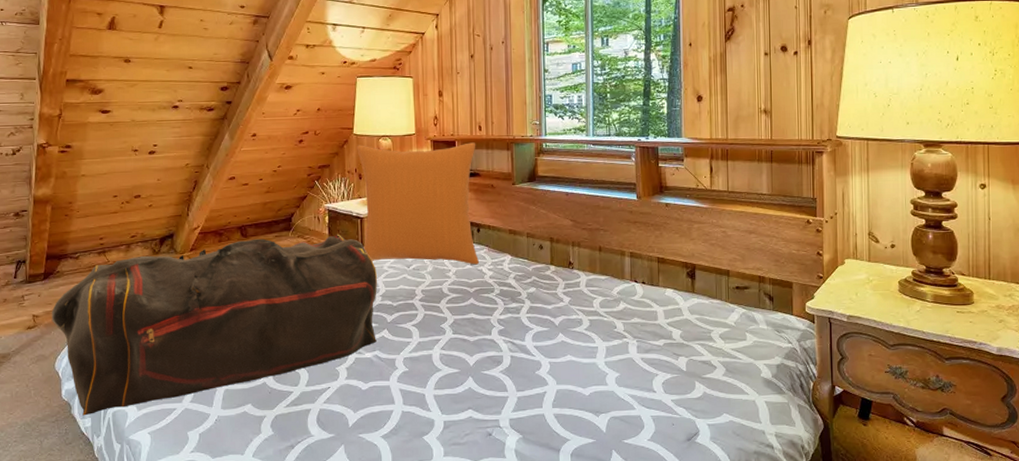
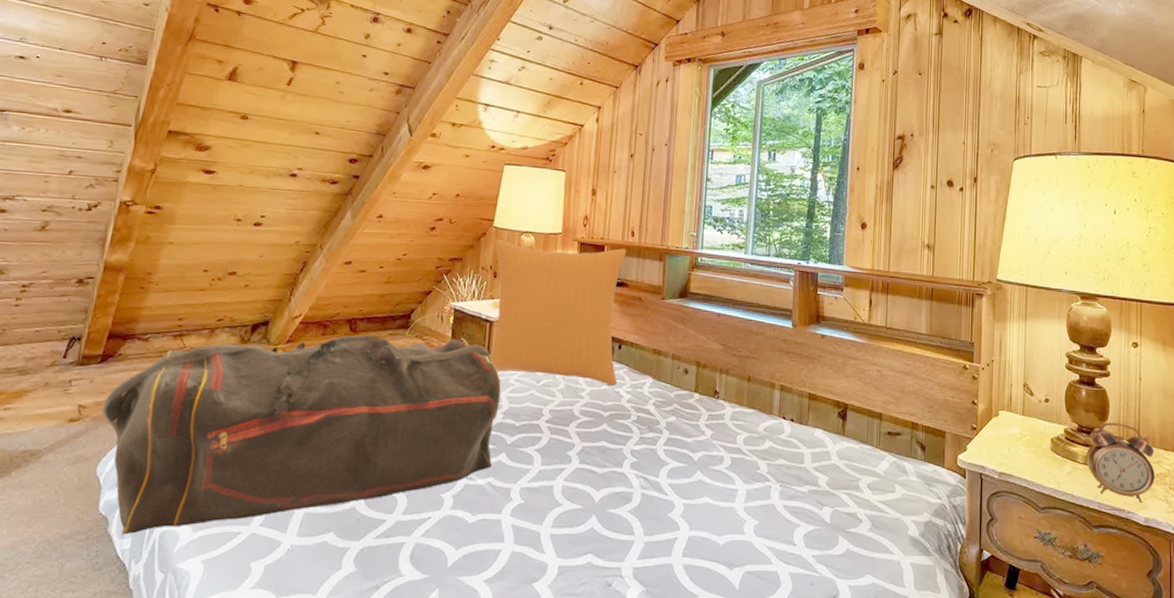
alarm clock: none [934,261,1008,335] -> present [1085,422,1156,504]

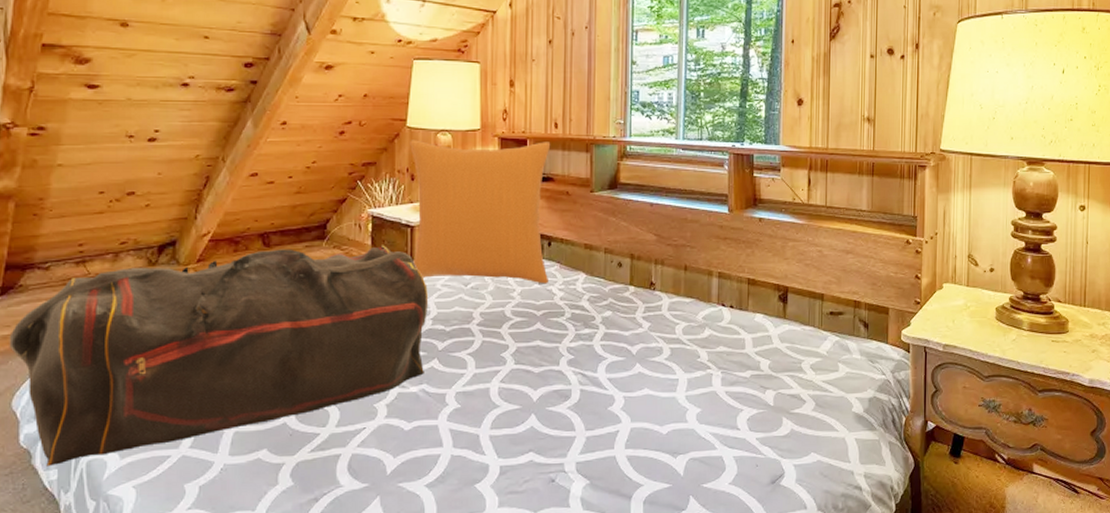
alarm clock: present [1085,422,1156,504] -> none [1031,287,1101,366]

